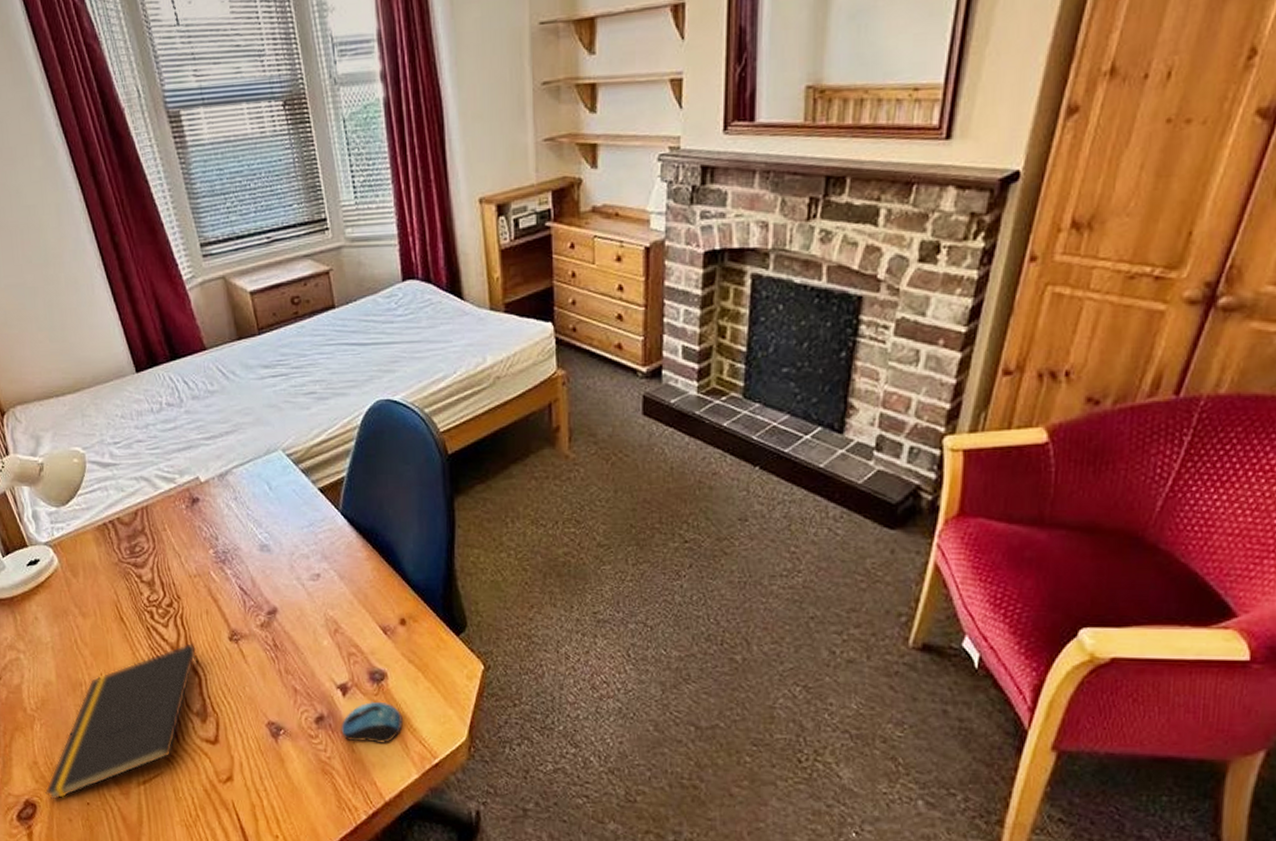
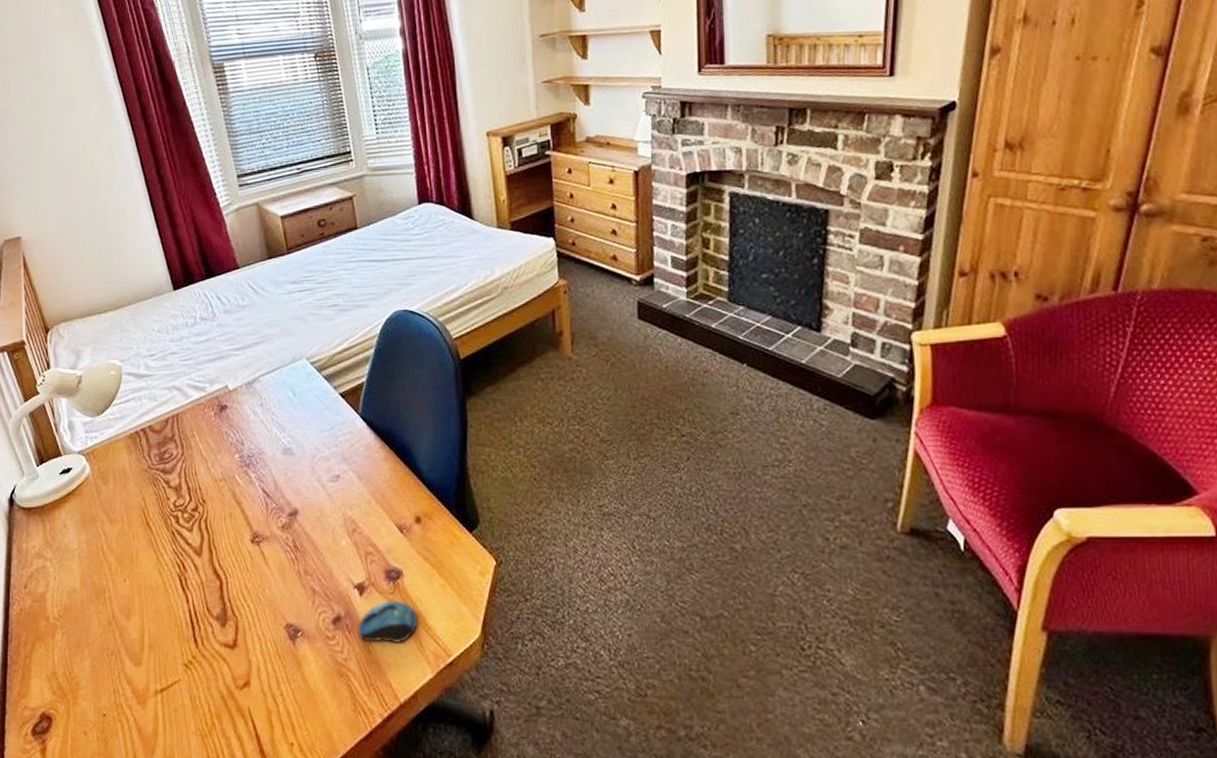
notepad: present [45,643,199,801] -> none [62,547,221,713]

